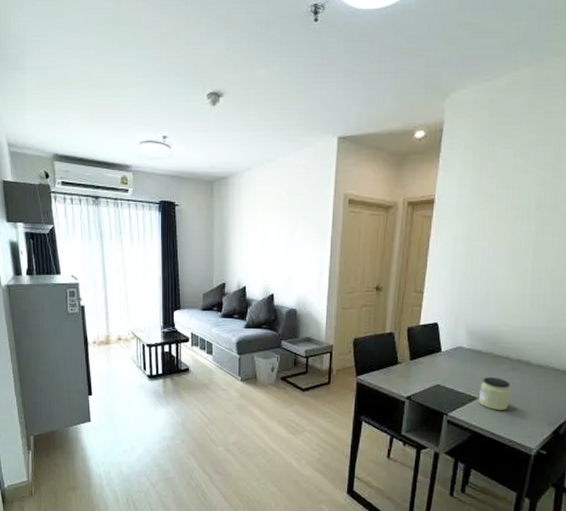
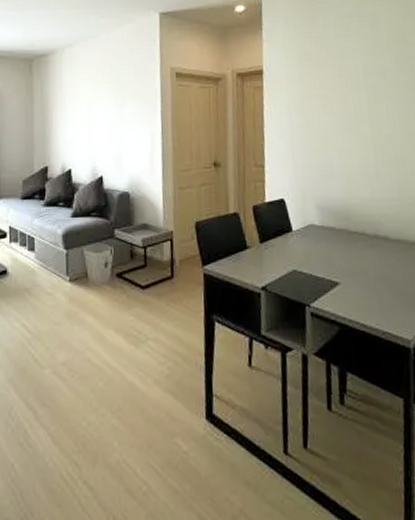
jar: present [478,377,511,410] -> none [340,257,375,296]

